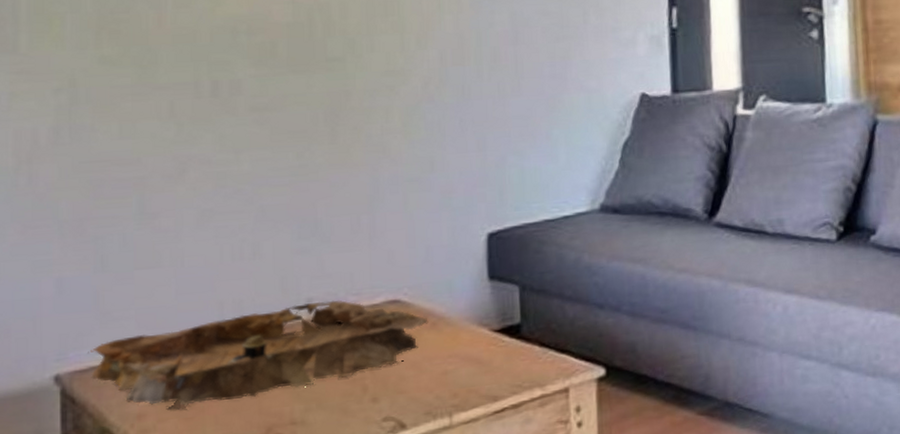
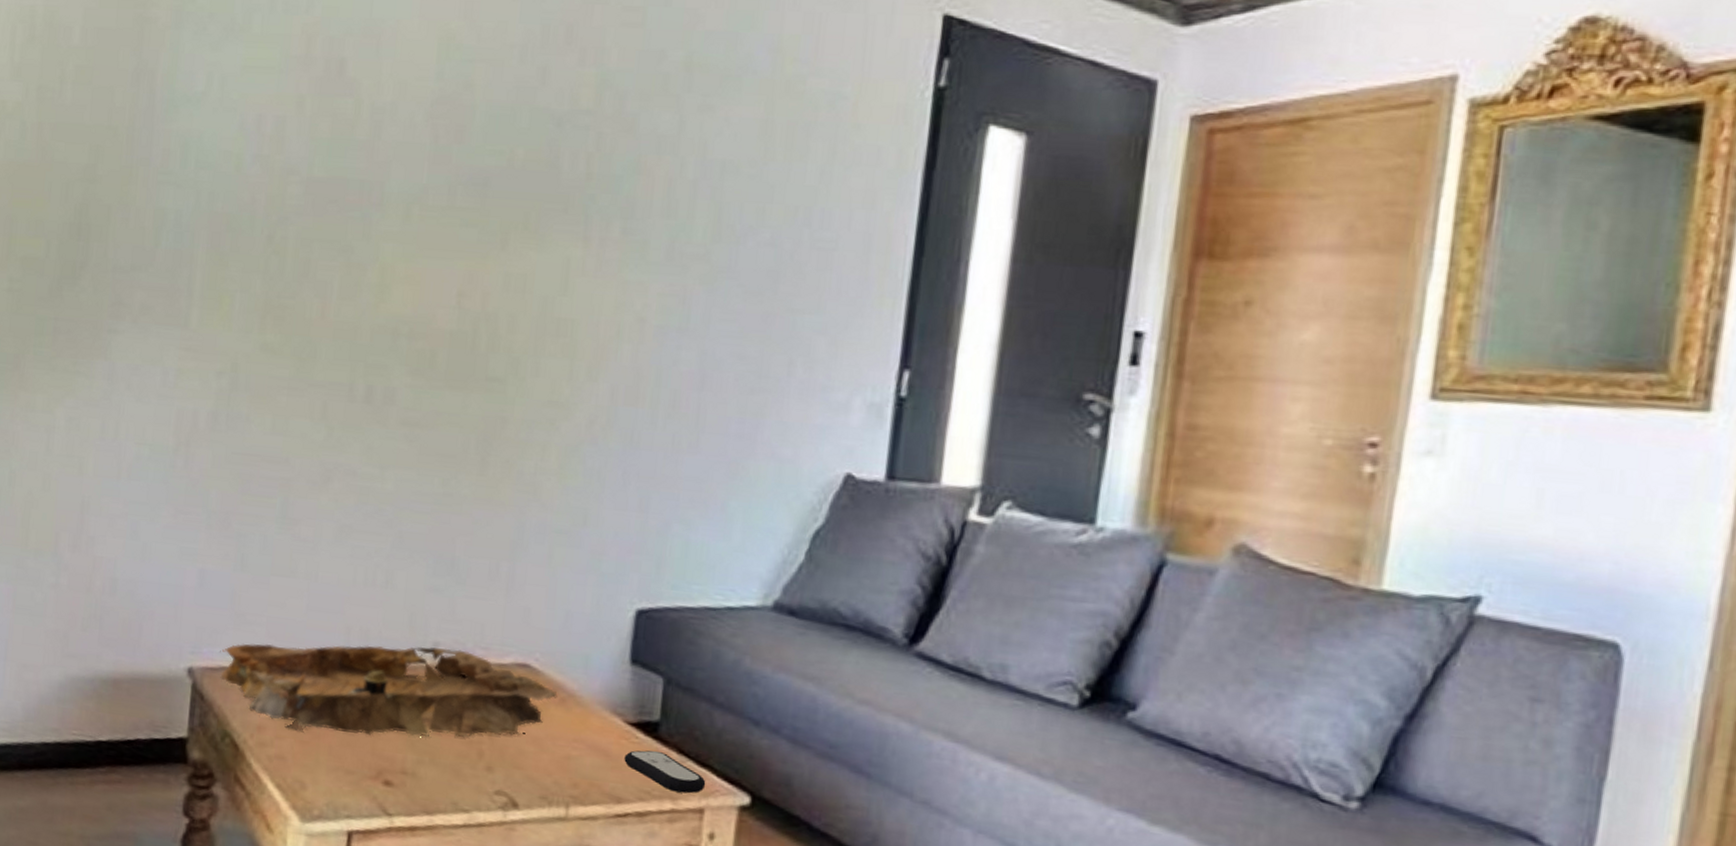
remote control: none [495,348,567,380] -> present [624,750,706,794]

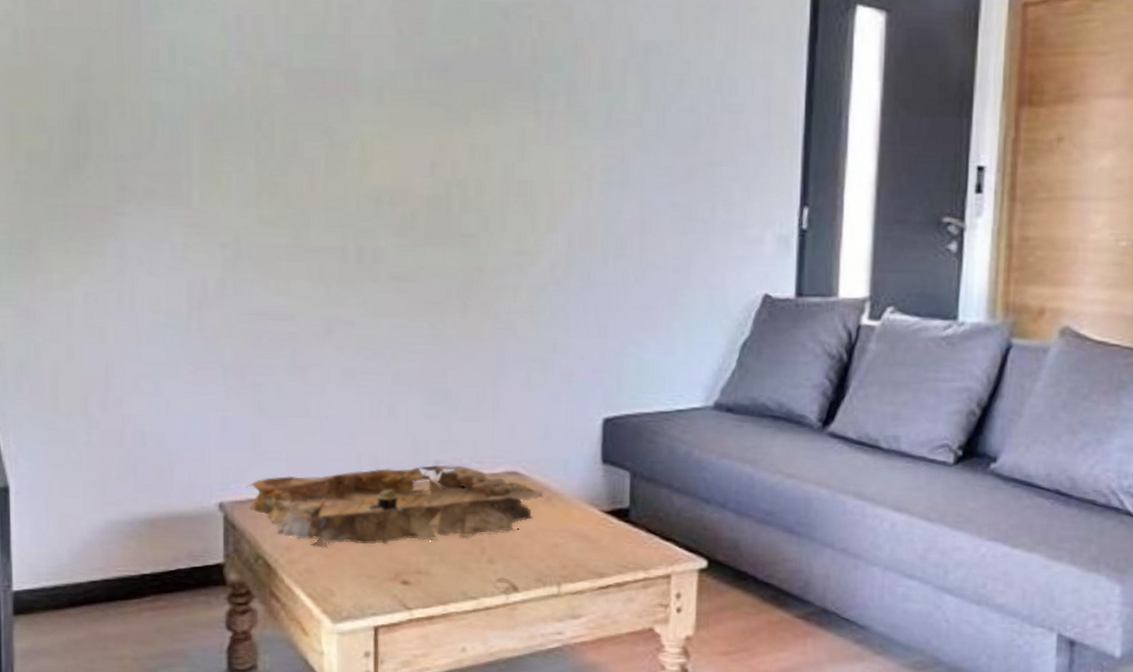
remote control: present [624,750,706,794] -> none [603,531,671,564]

